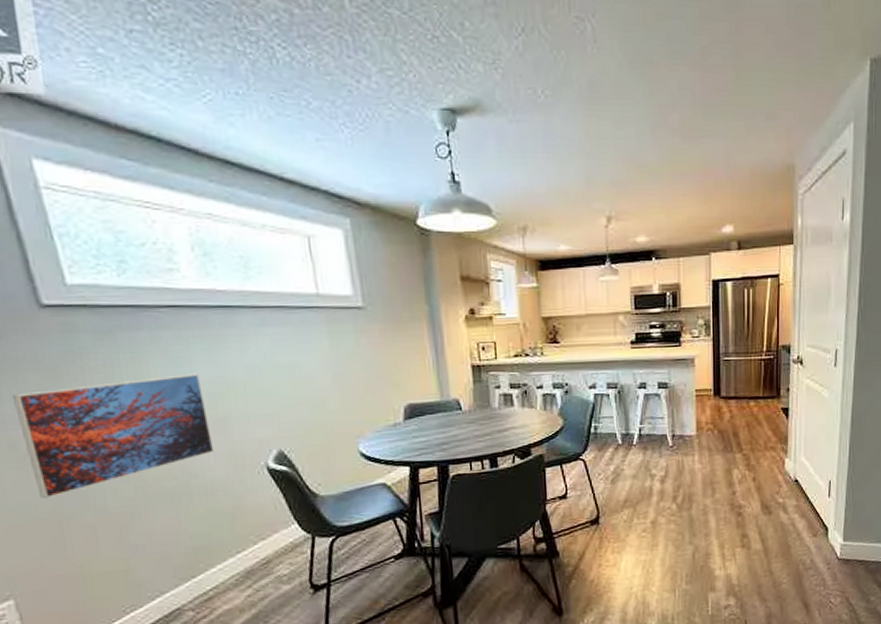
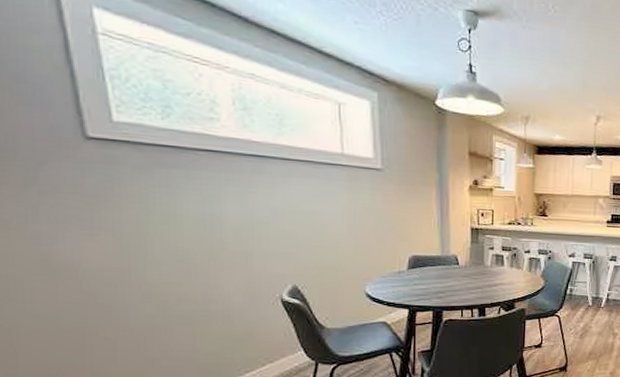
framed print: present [13,373,215,499] -> none [50,211,235,311]

